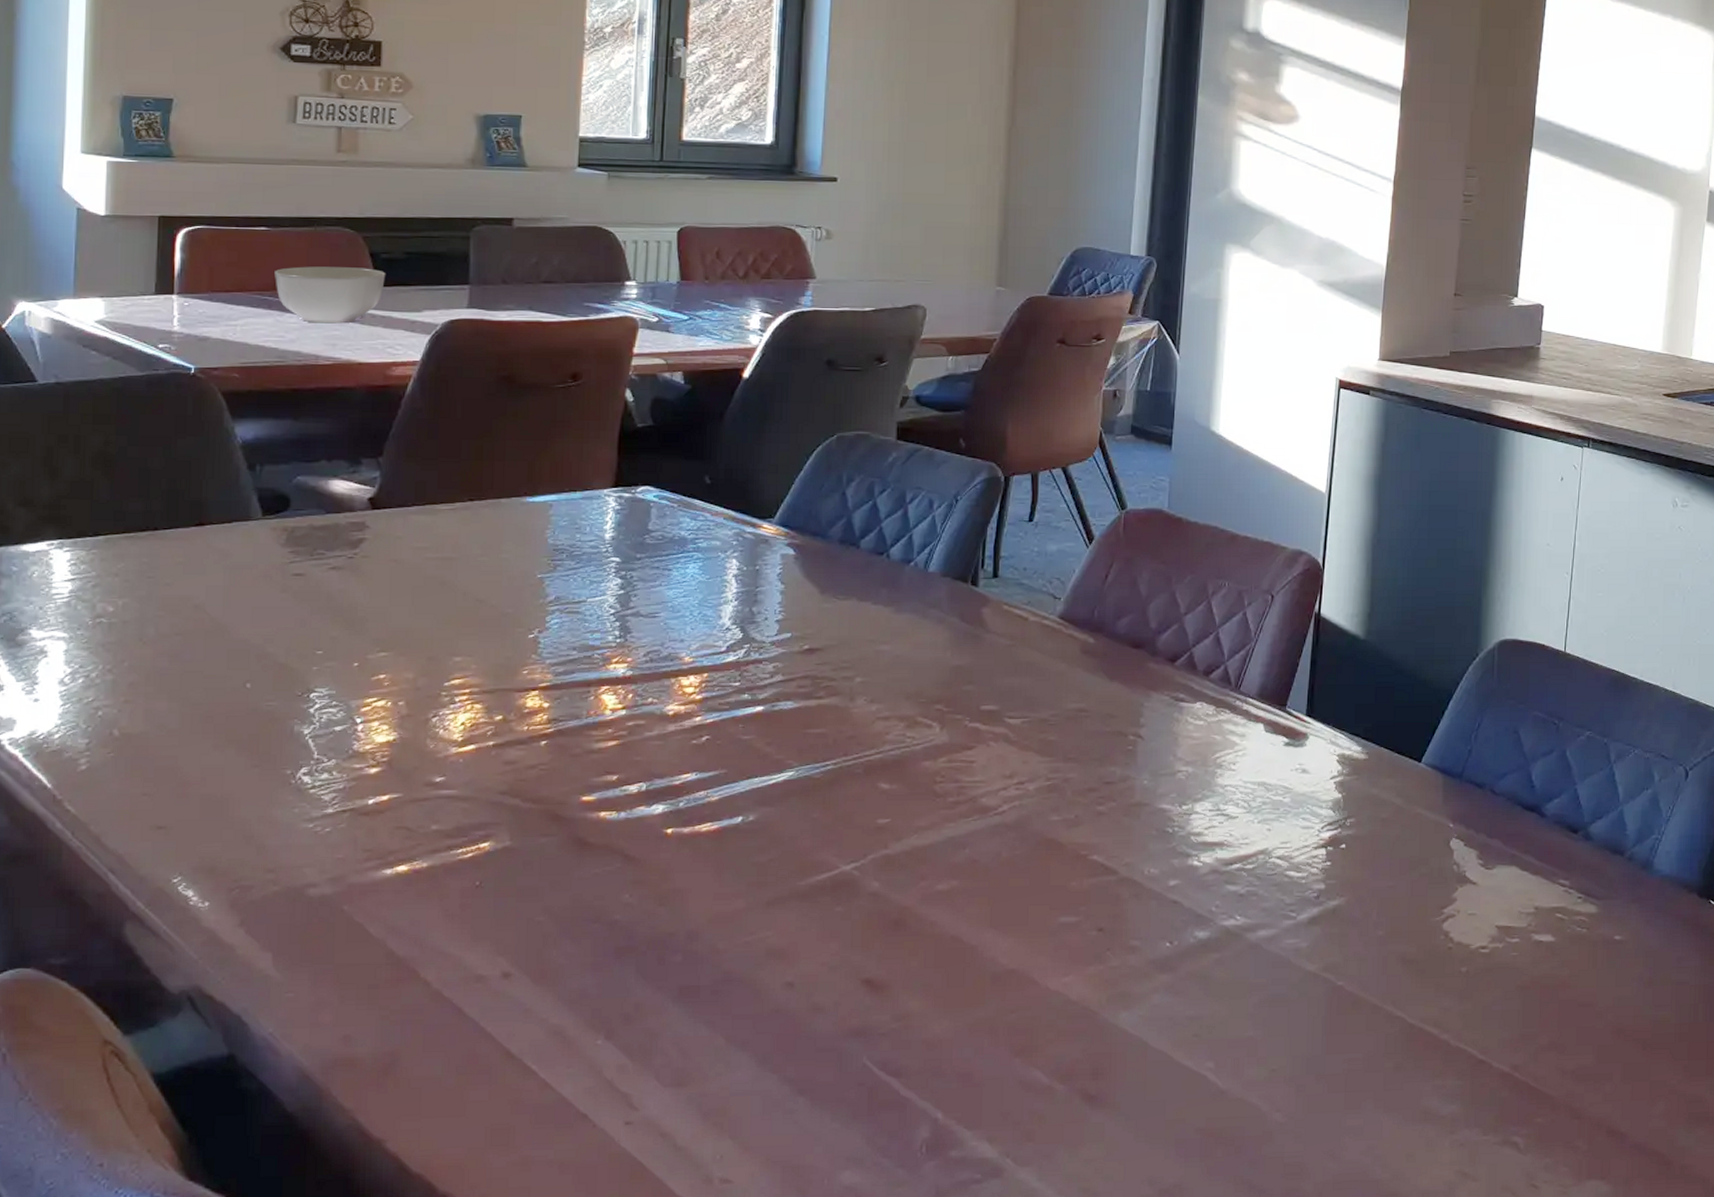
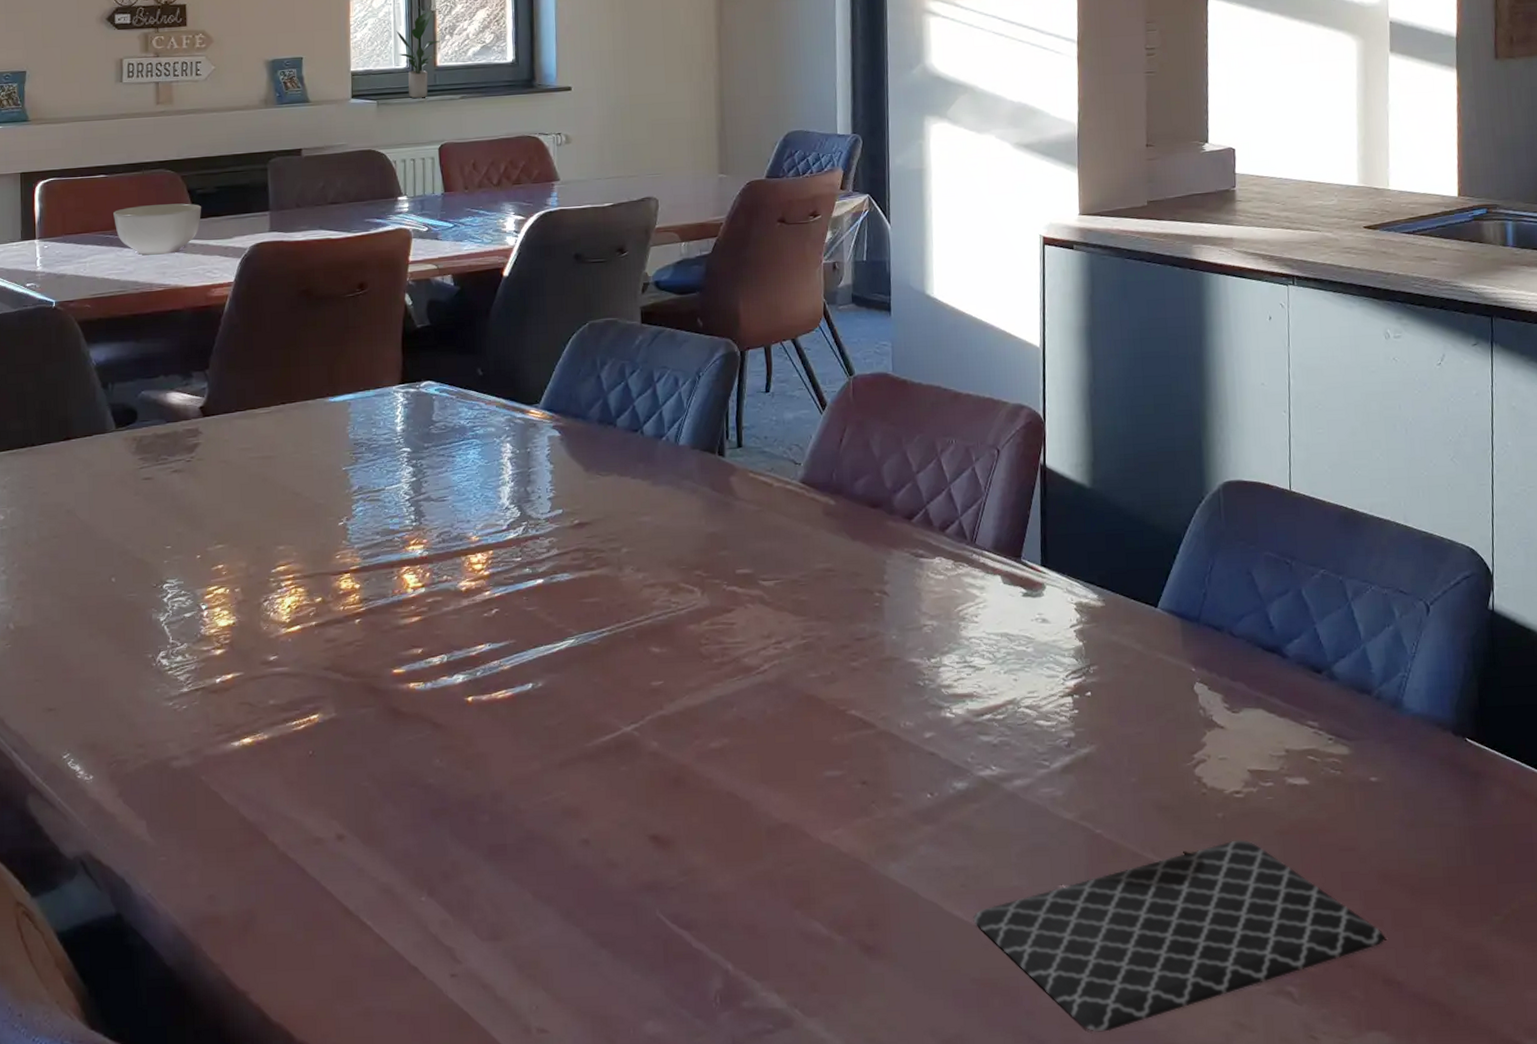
potted plant: none [637,79,689,175] -> present [396,11,441,99]
placemat: none [1202,994,1612,1181] -> present [972,839,1384,1032]

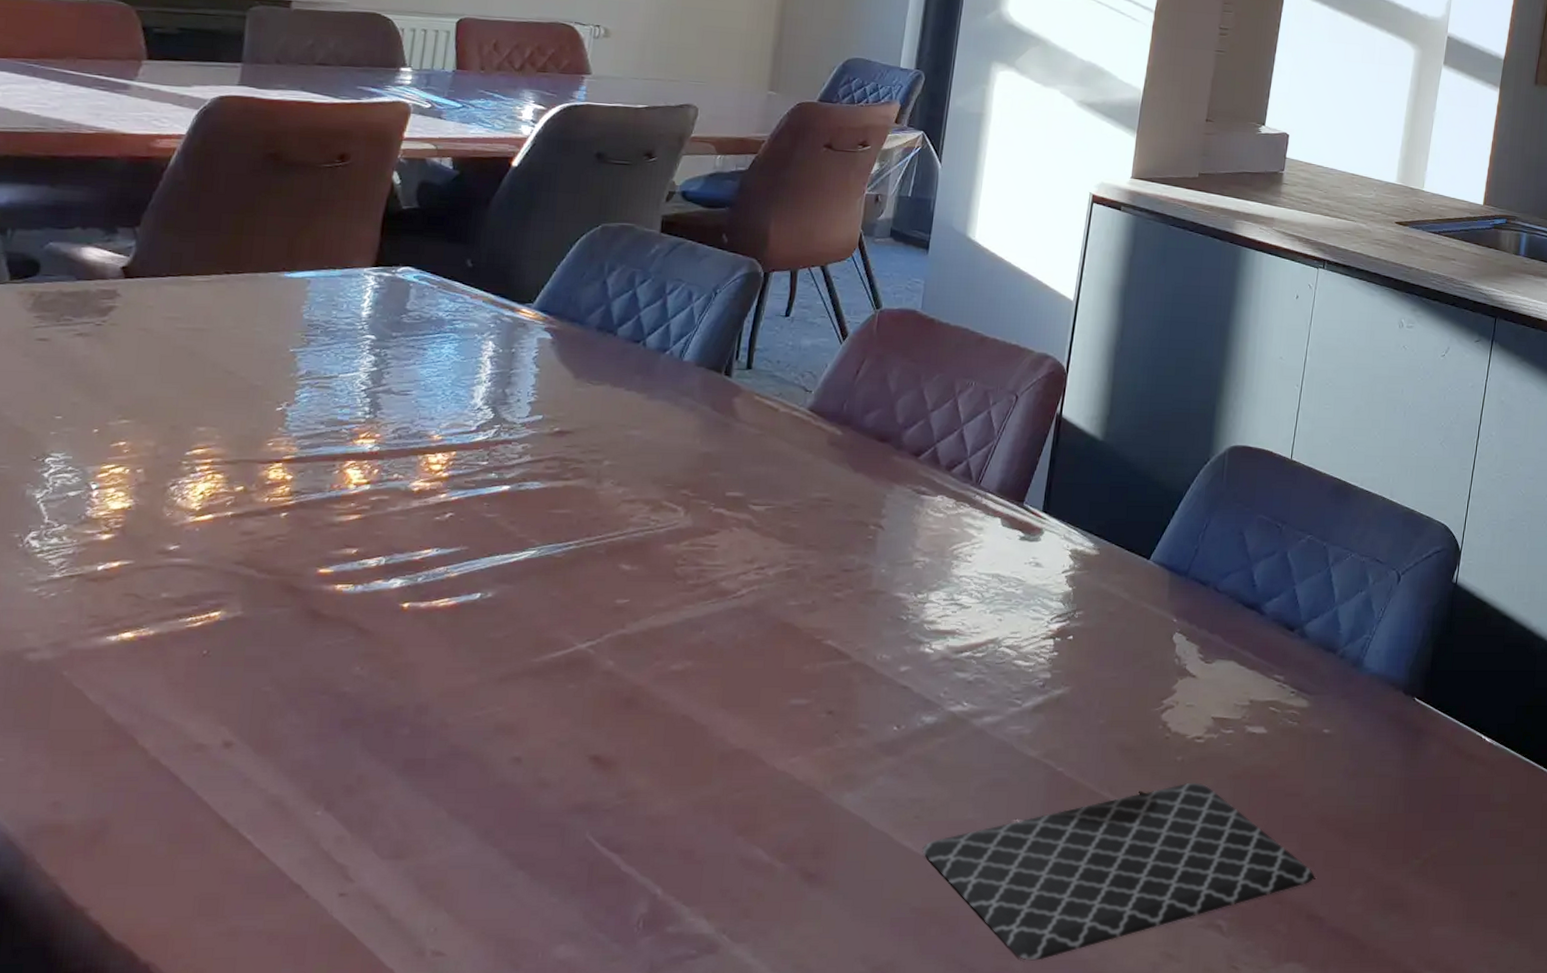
bowl: present [113,203,202,255] -> none [42,36,158,94]

